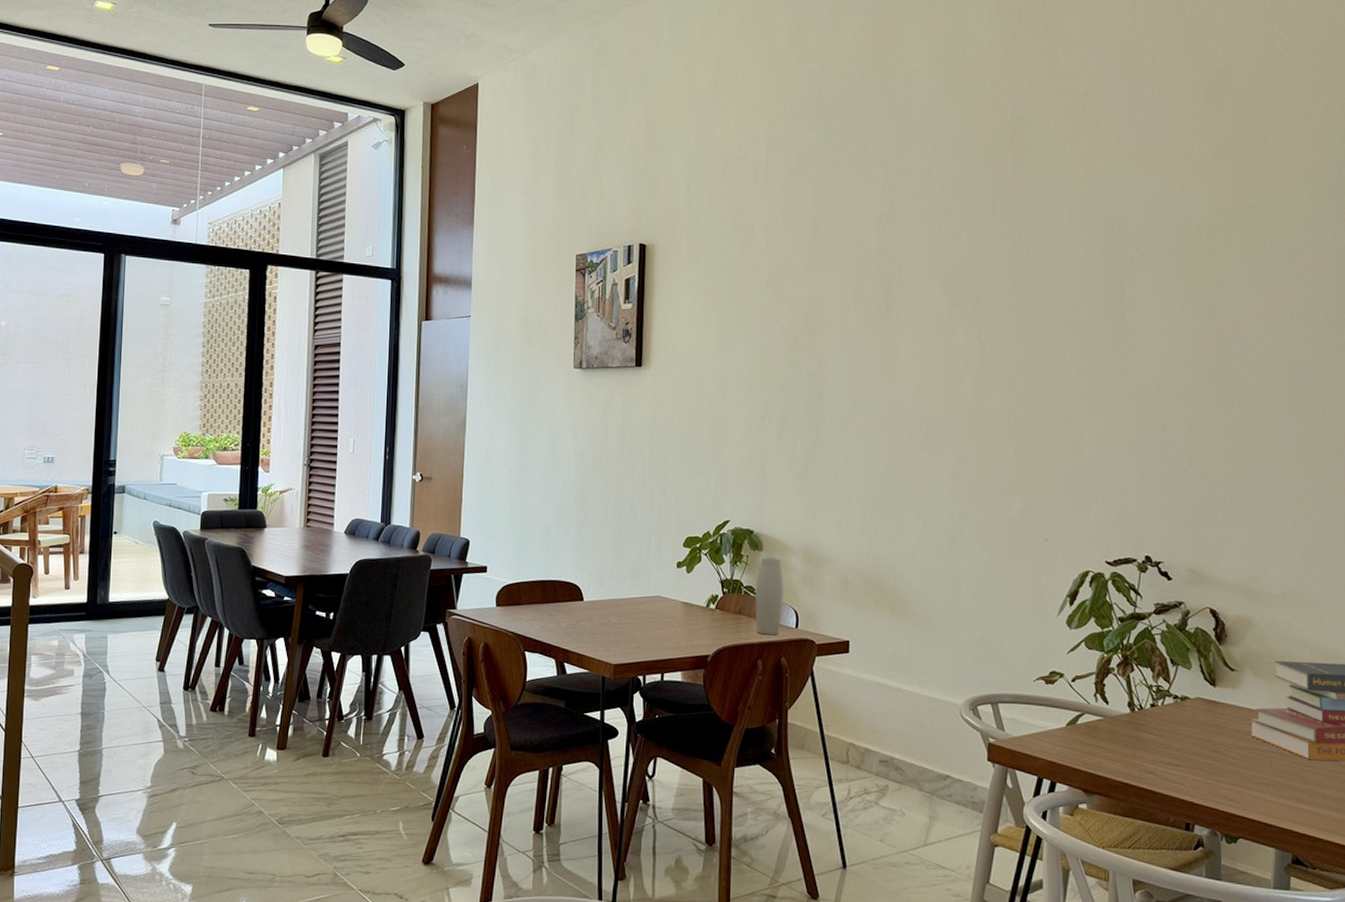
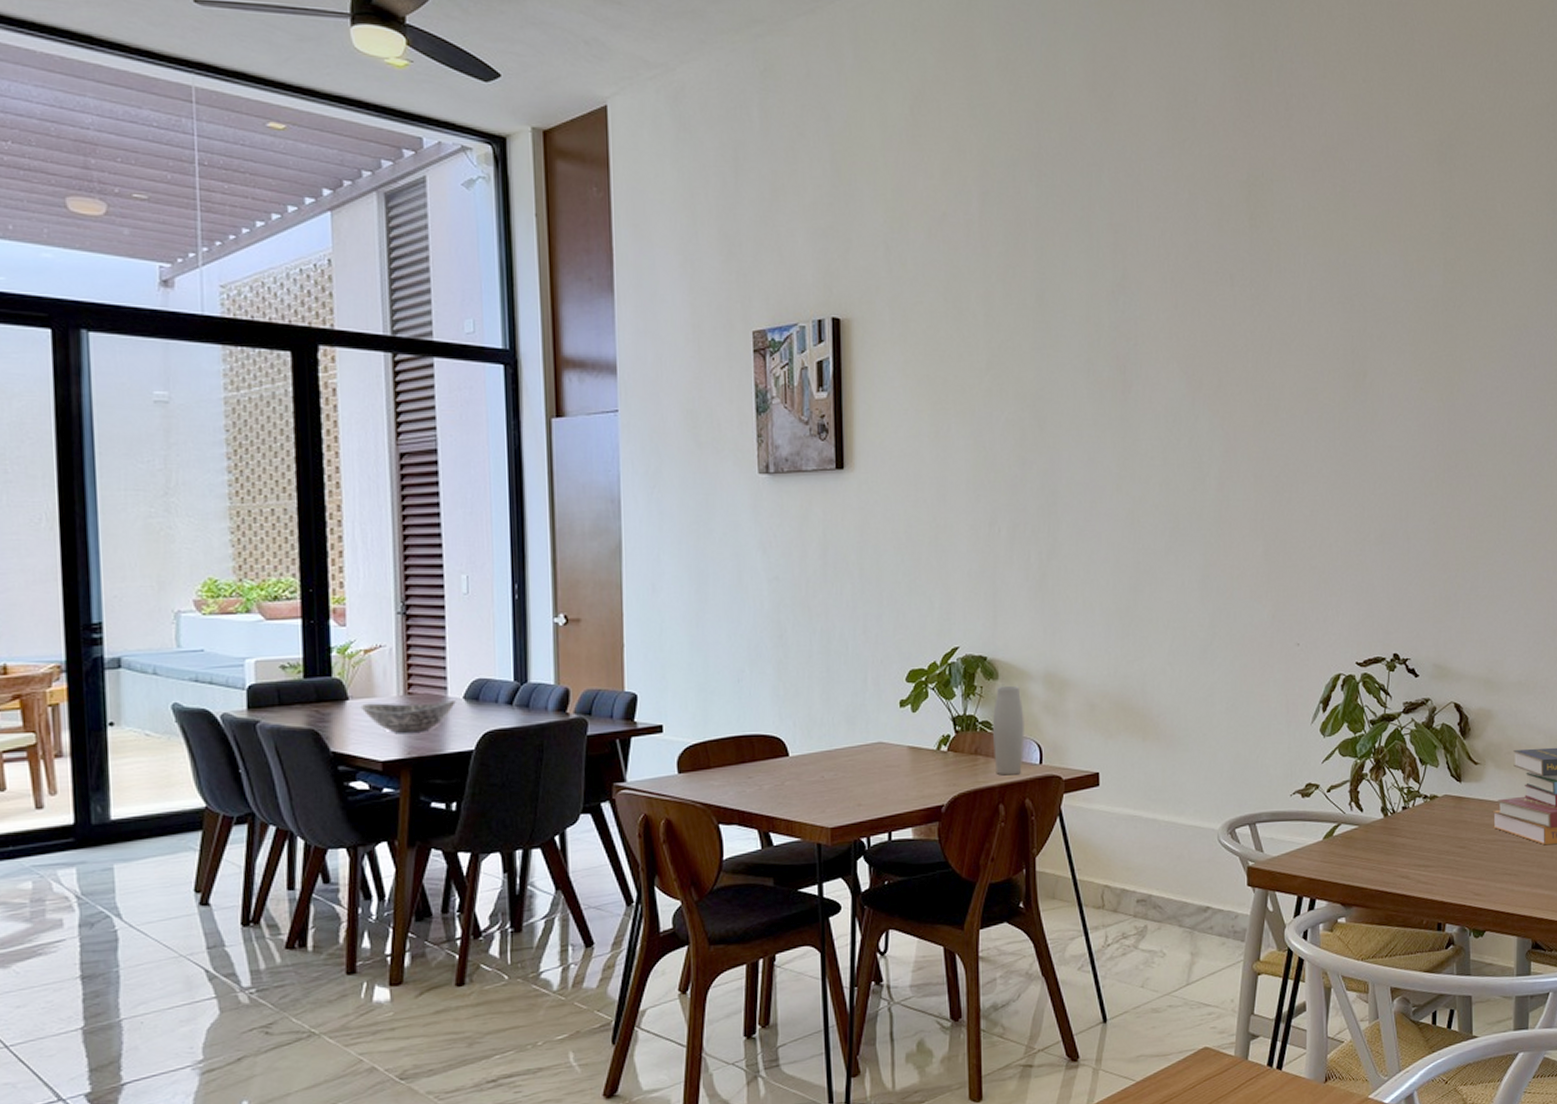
bowl: none [274,531,339,557] -> present [360,700,456,733]

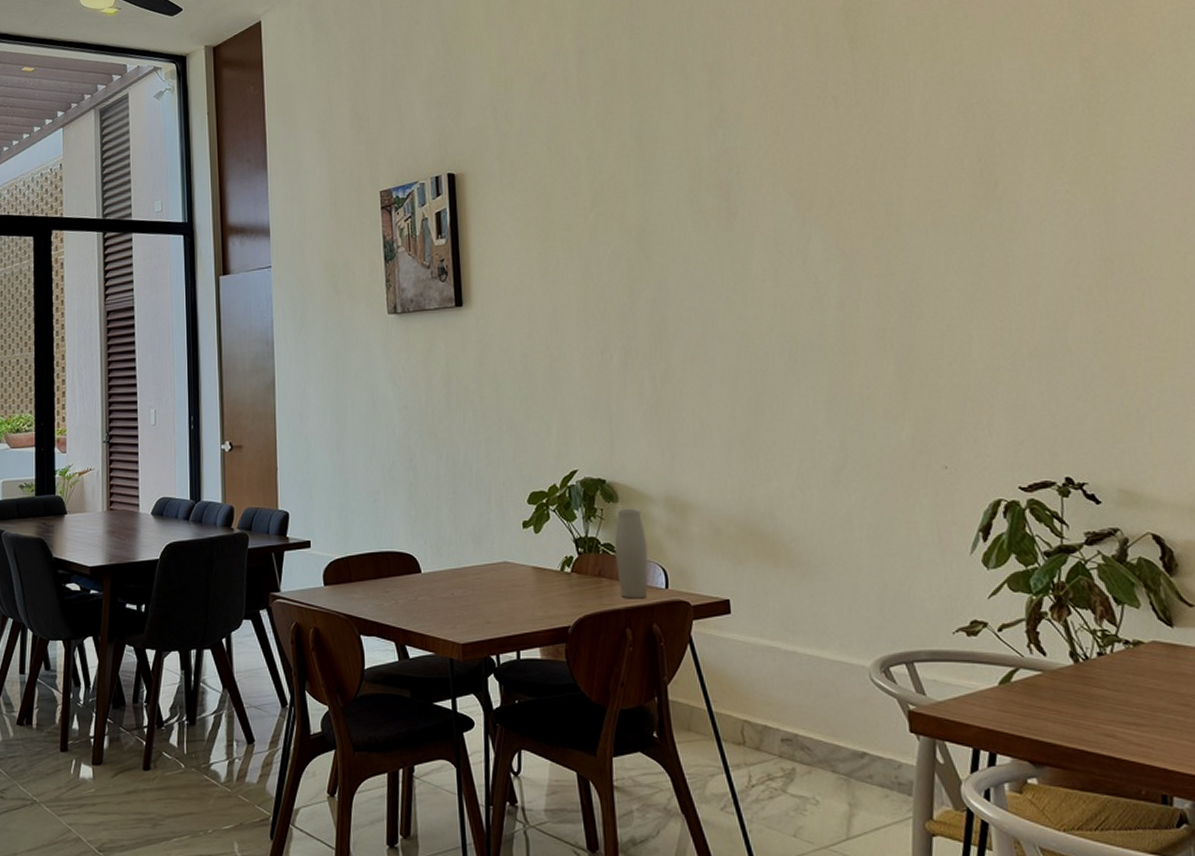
bowl: present [360,700,456,733] -> none [75,516,145,543]

